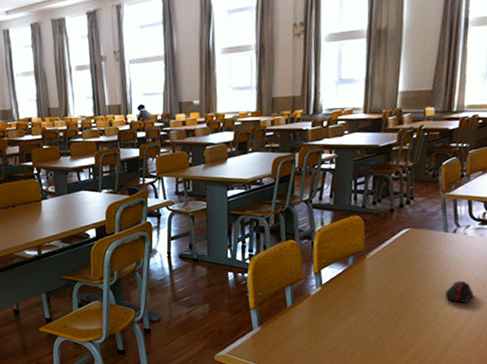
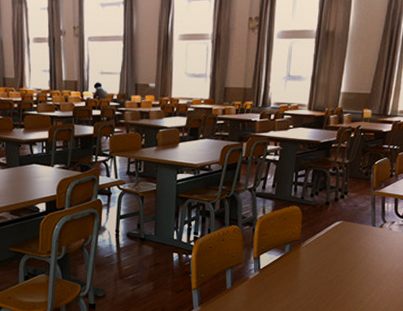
computer mouse: present [445,280,473,302] -> none [368,271,394,292]

